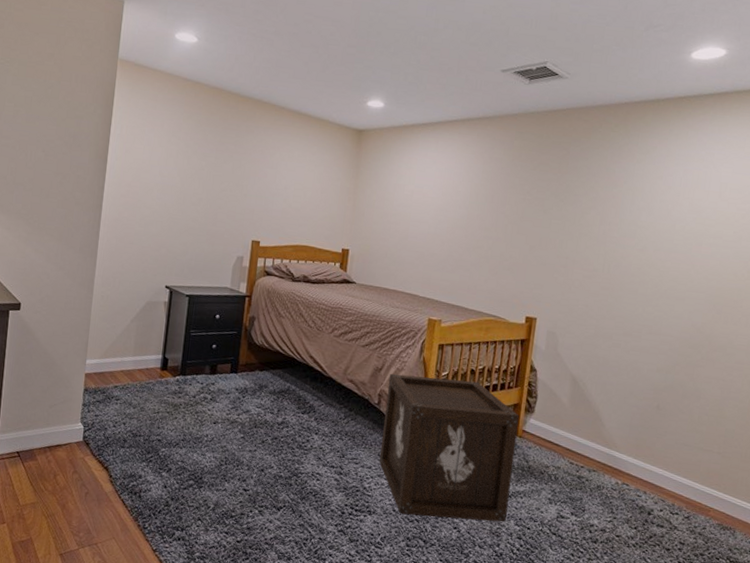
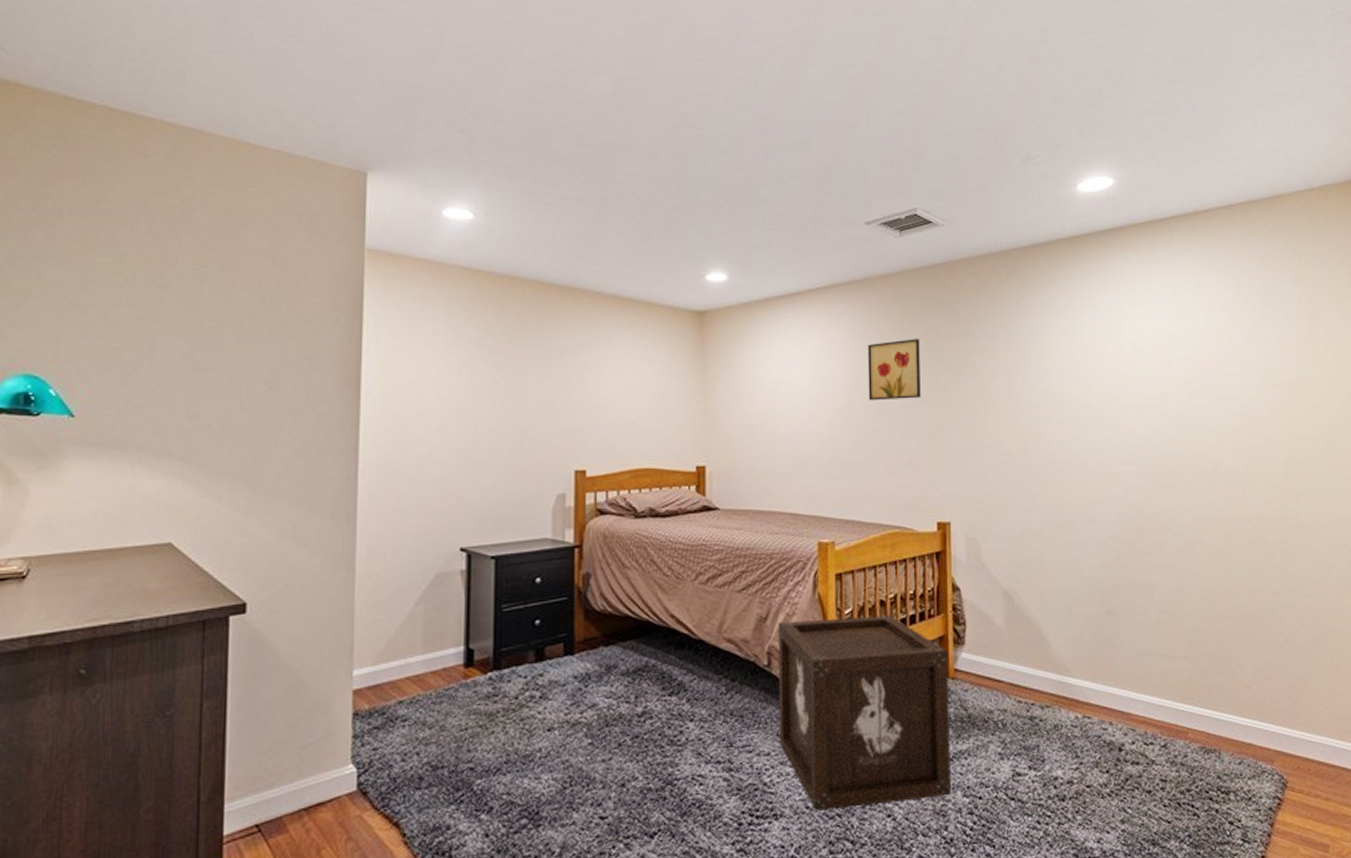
wall art: none [484,168,533,217] -> present [867,339,921,401]

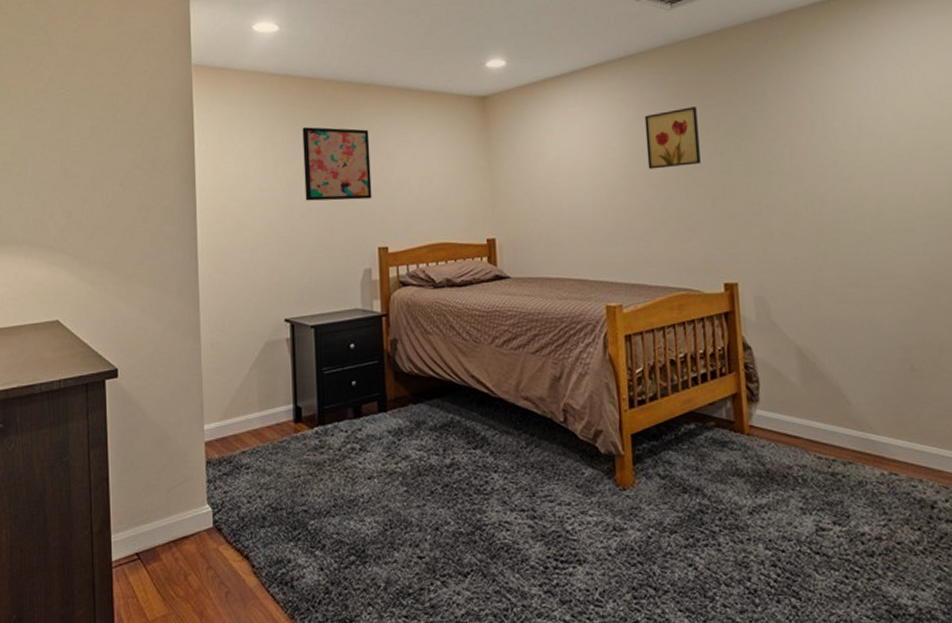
wall art: none [493,331,572,416] -> present [302,127,372,201]
storage box: present [778,615,951,811] -> none [571,374,752,558]

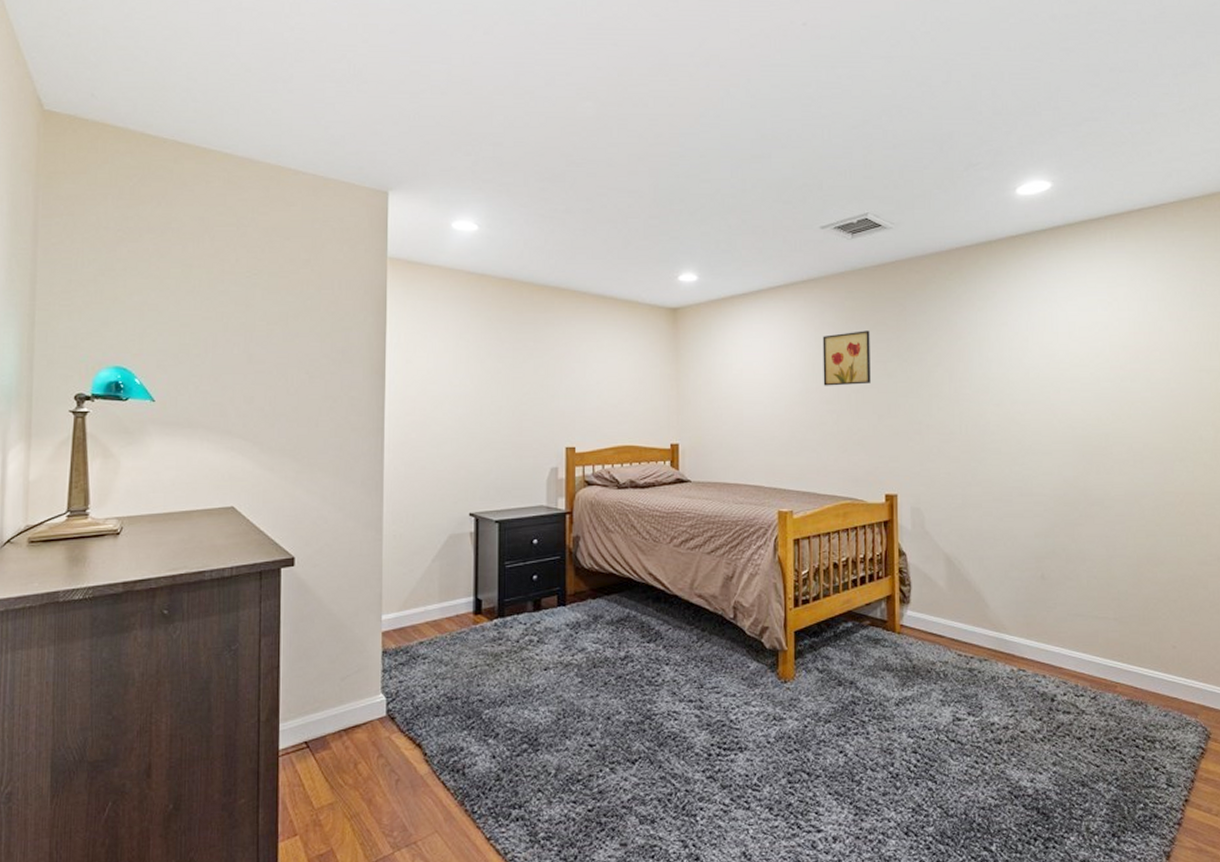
wall art: present [302,127,372,201] -> none [496,327,562,400]

